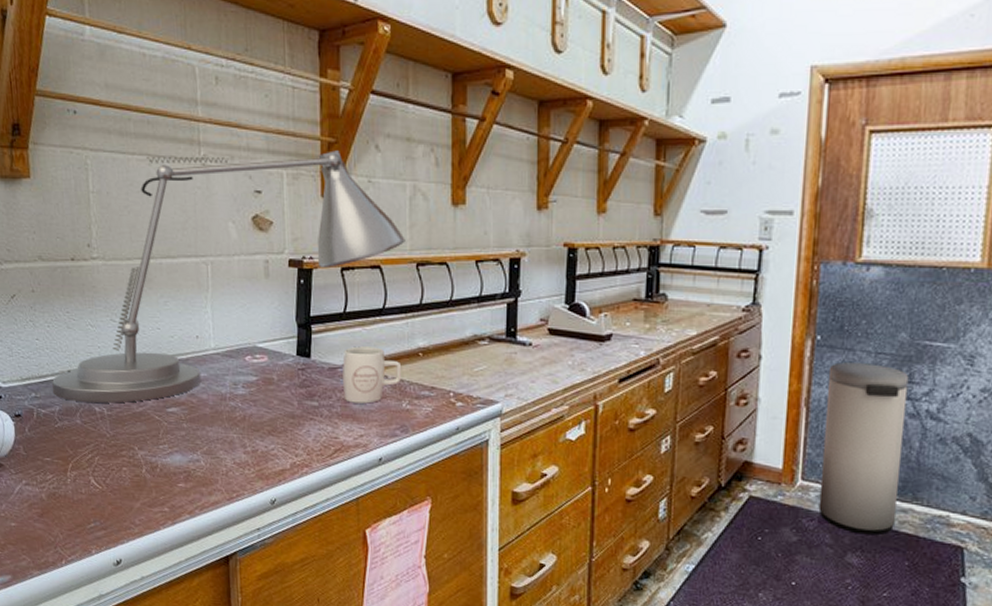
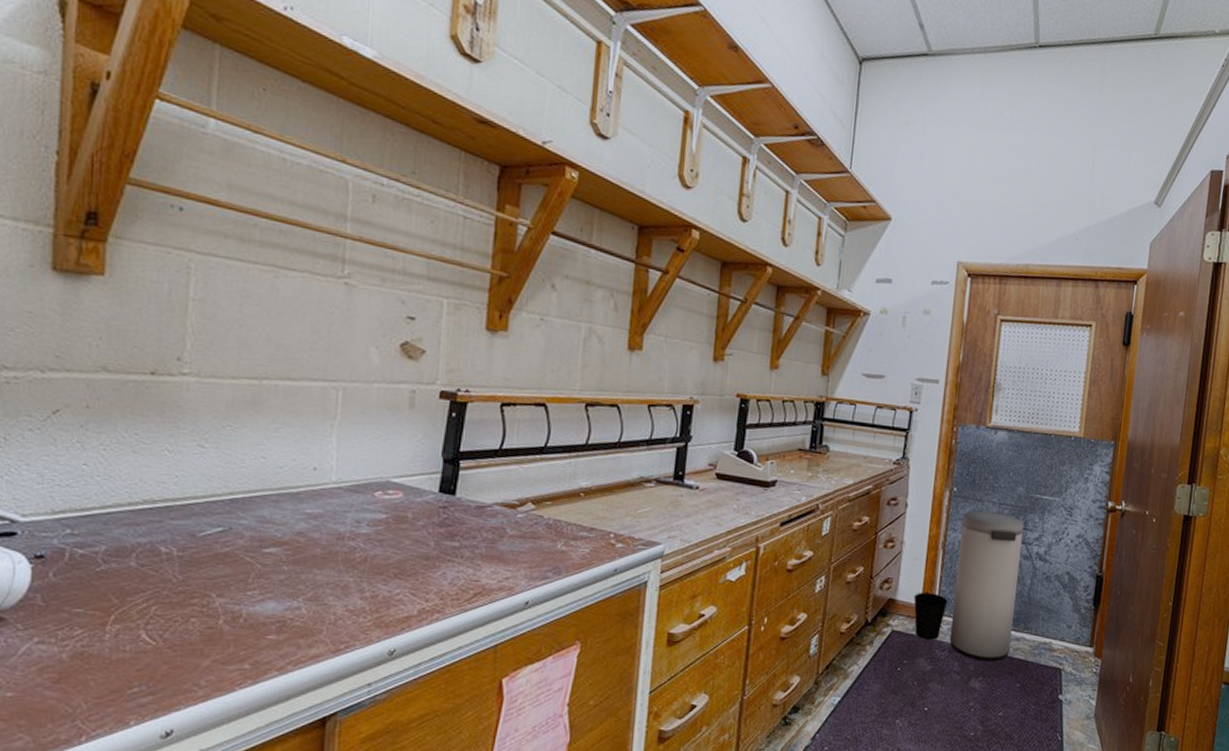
desk lamp: present [52,150,405,403] -> none [98,267,576,542]
mug: present [342,346,402,404] -> none [490,484,560,545]
bucket: none [773,453,815,508] -> present [913,590,948,640]

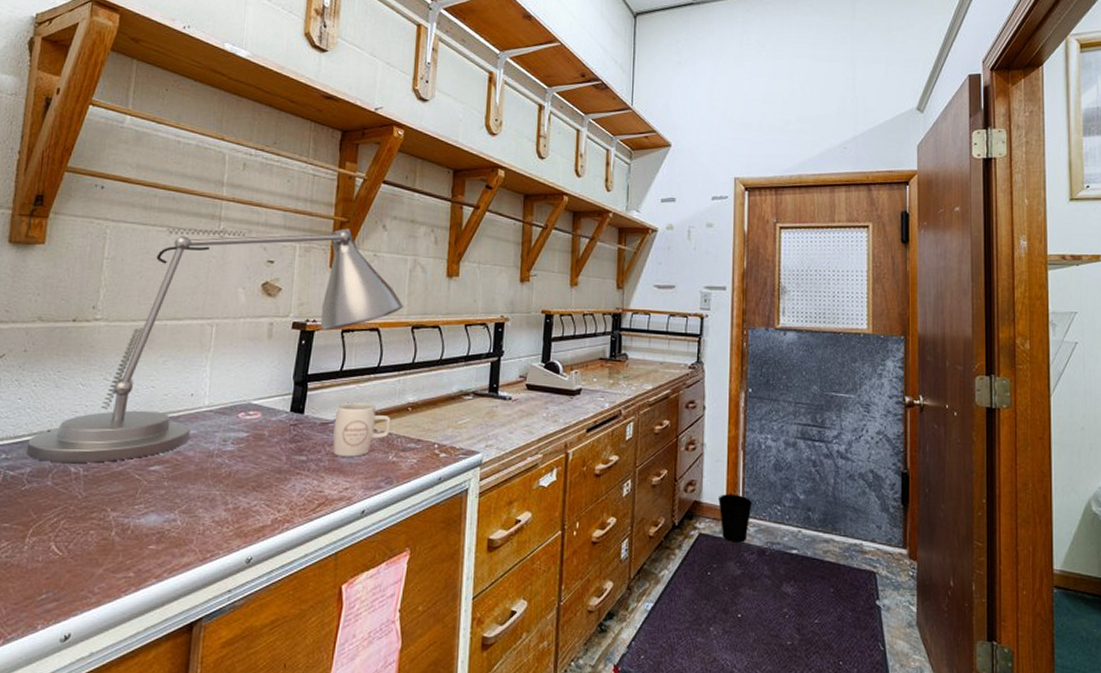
desk lamp: none [98,267,576,542] -> present [25,227,403,463]
mug: none [490,484,560,545] -> present [332,402,391,457]
pedal bin: present [949,511,1024,662] -> none [757,411,822,565]

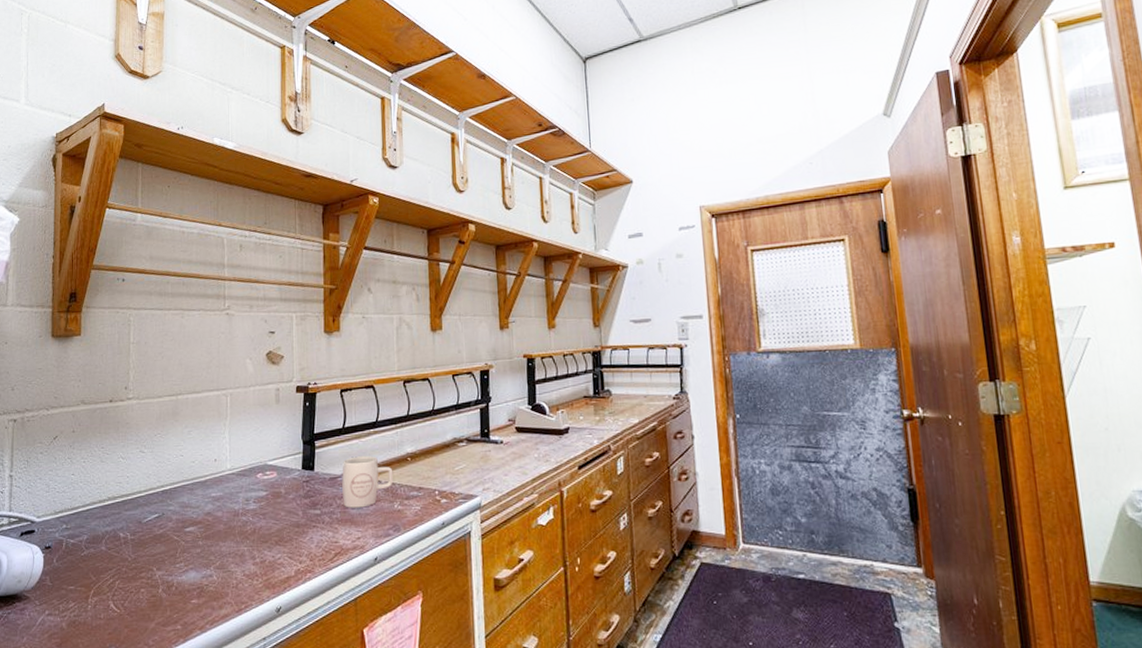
desk lamp: present [25,227,403,463] -> none [82,295,394,529]
bucket: present [718,492,752,543] -> none [717,519,753,570]

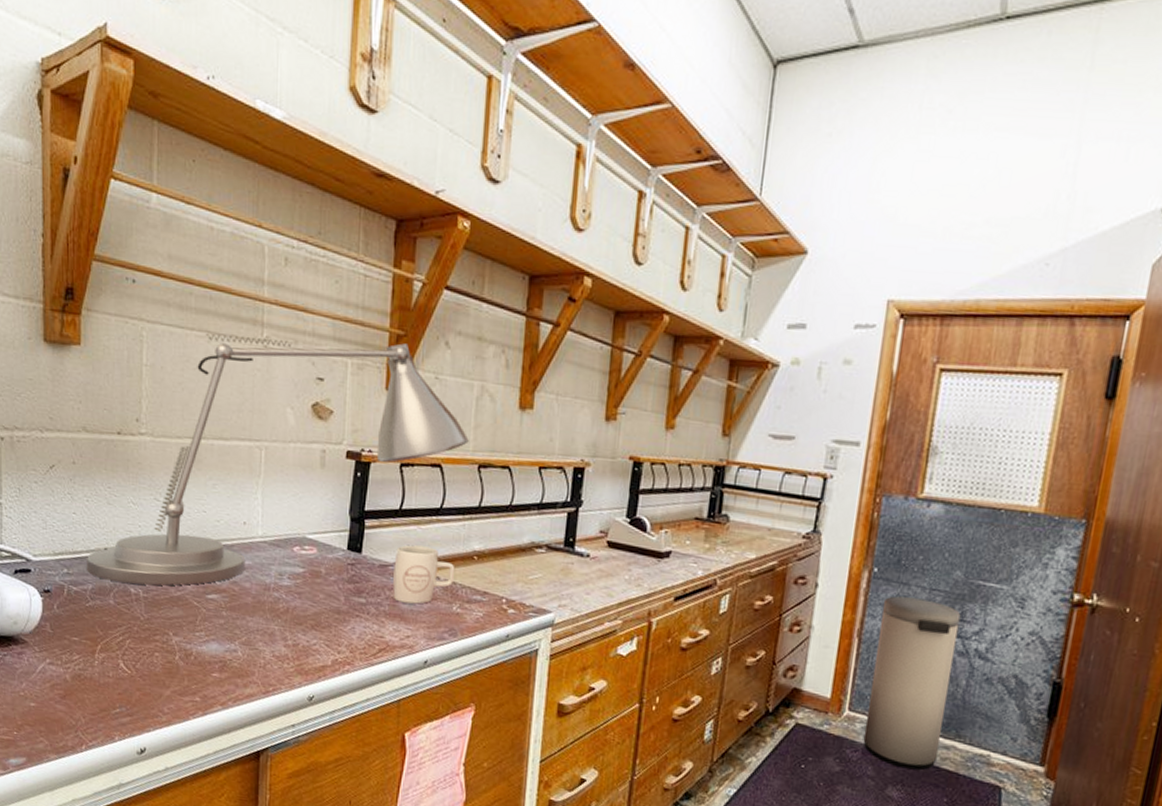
desk lamp: none [82,295,394,529] -> present [86,332,469,586]
pedal bin: none [750,434,828,590] -> present [863,596,961,770]

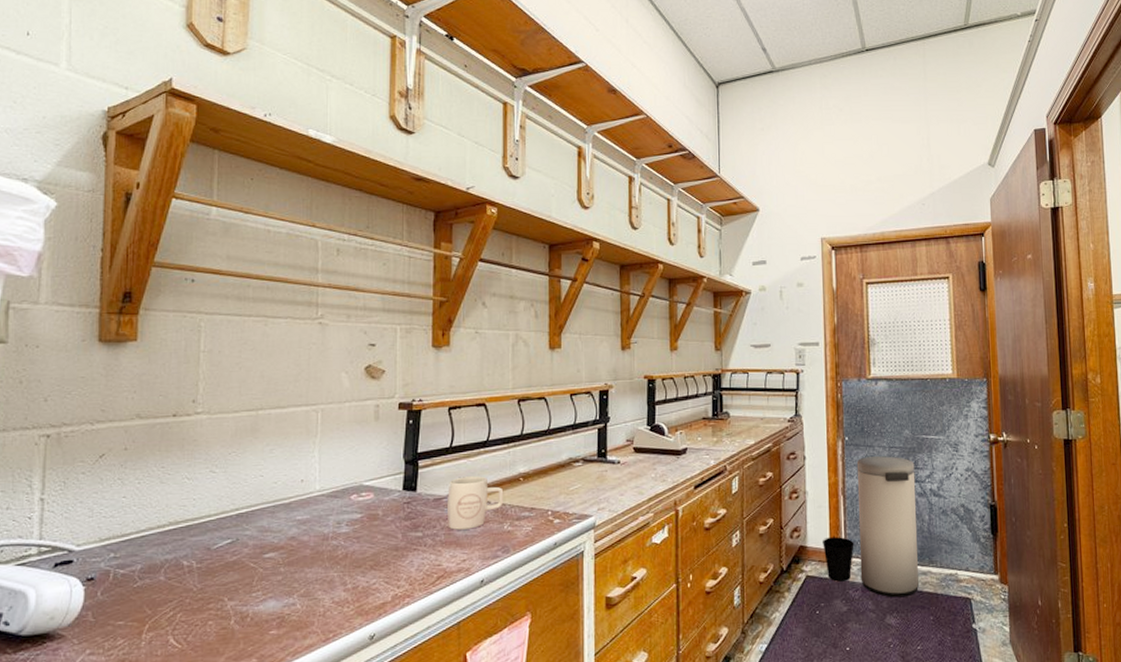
desk lamp: present [86,332,469,586] -> none [135,308,508,558]
bucket: none [822,682,863,738] -> present [822,535,854,582]

